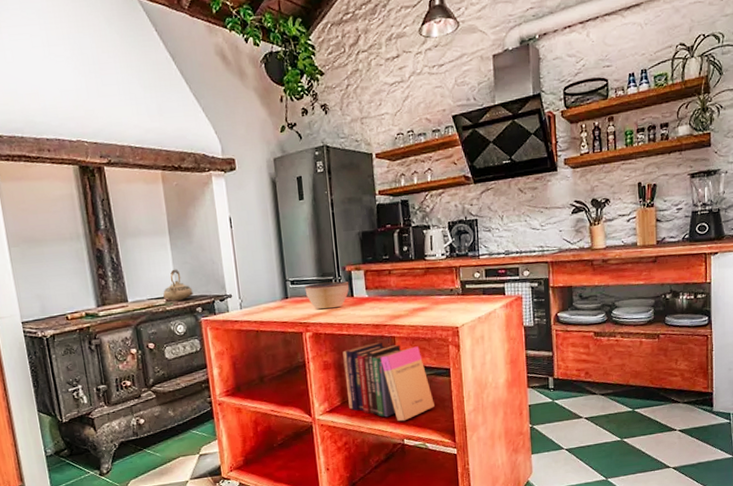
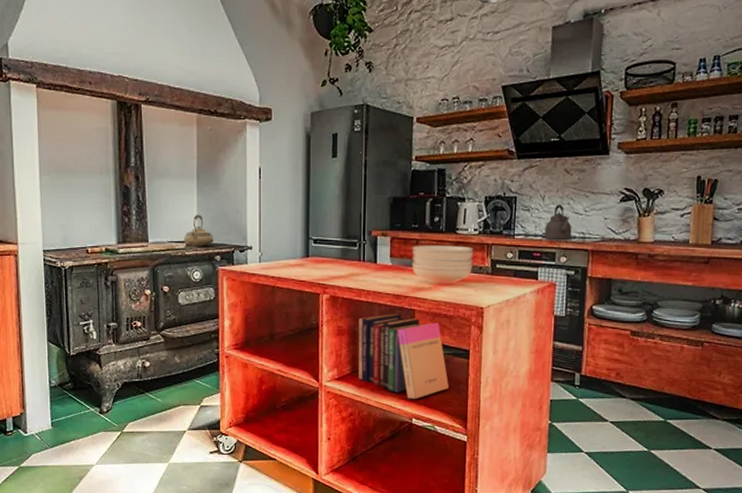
bowl: present [304,281,349,310] -> none [327,245,374,273]
bowl: none [385,271,445,310] -> present [411,245,474,284]
kettle: none [506,222,532,256] -> present [544,205,572,240]

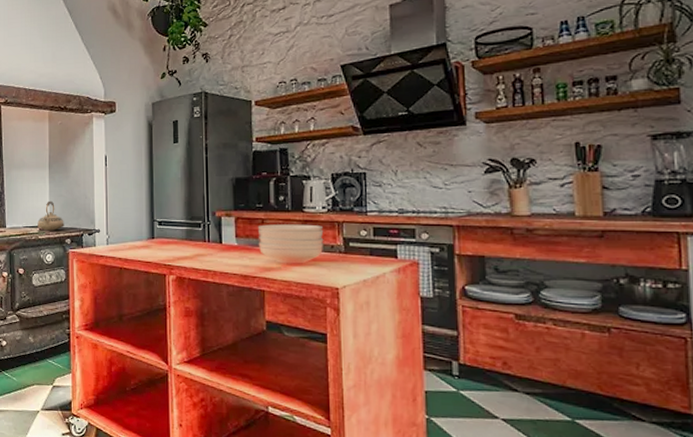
books: present [358,313,449,399] -> none [206,294,306,386]
kettle: present [544,205,572,240] -> none [400,179,432,215]

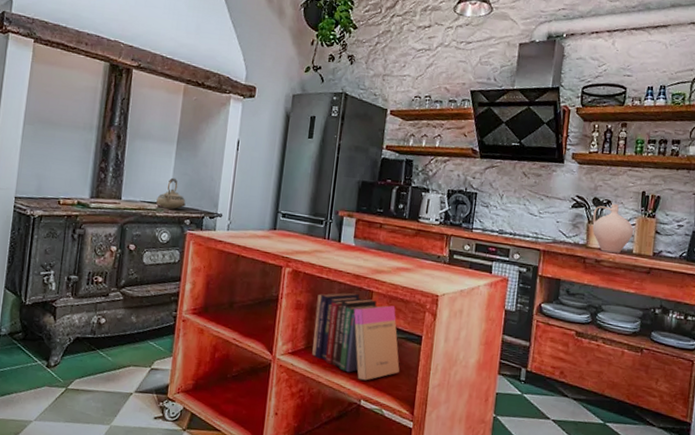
books: none [206,294,306,386] -> present [312,292,400,381]
bowl: present [257,224,324,264] -> none [373,229,434,270]
ceramic jug: none [514,162,573,218] -> present [592,204,634,253]

